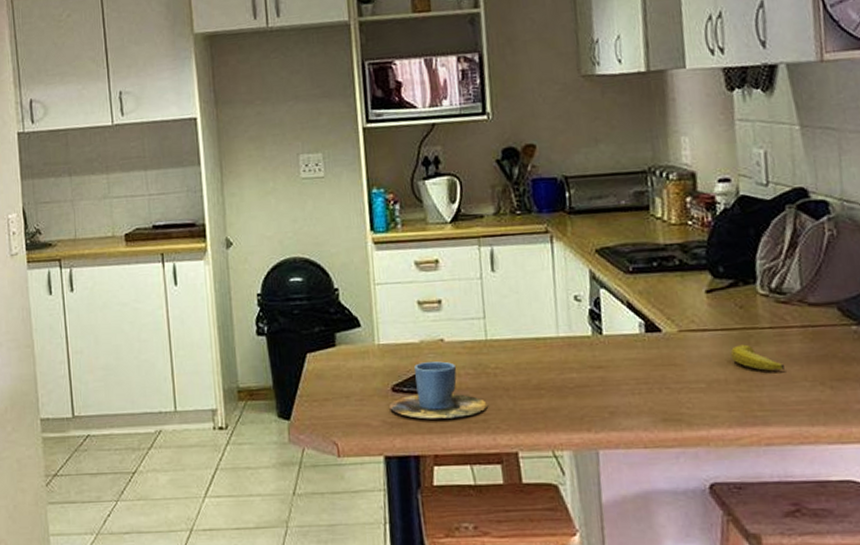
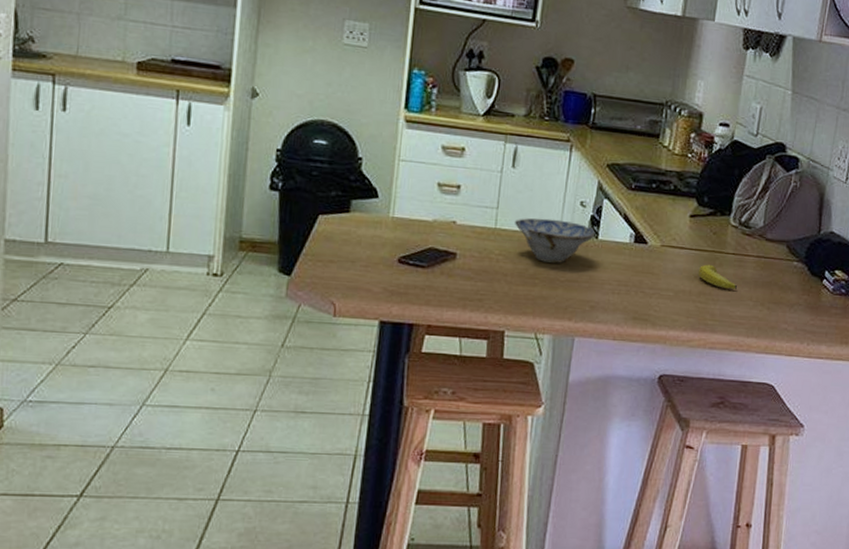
cup: present [389,361,487,419] -> none [393,240,485,295]
ceramic bowl: none [506,320,599,369] -> present [515,218,596,263]

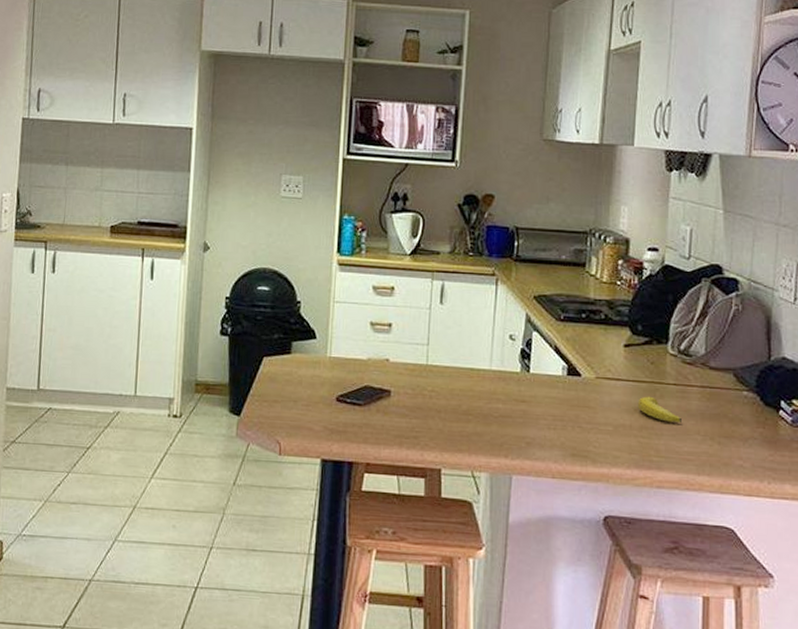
ceramic bowl: present [515,218,596,263] -> none [446,353,527,398]

